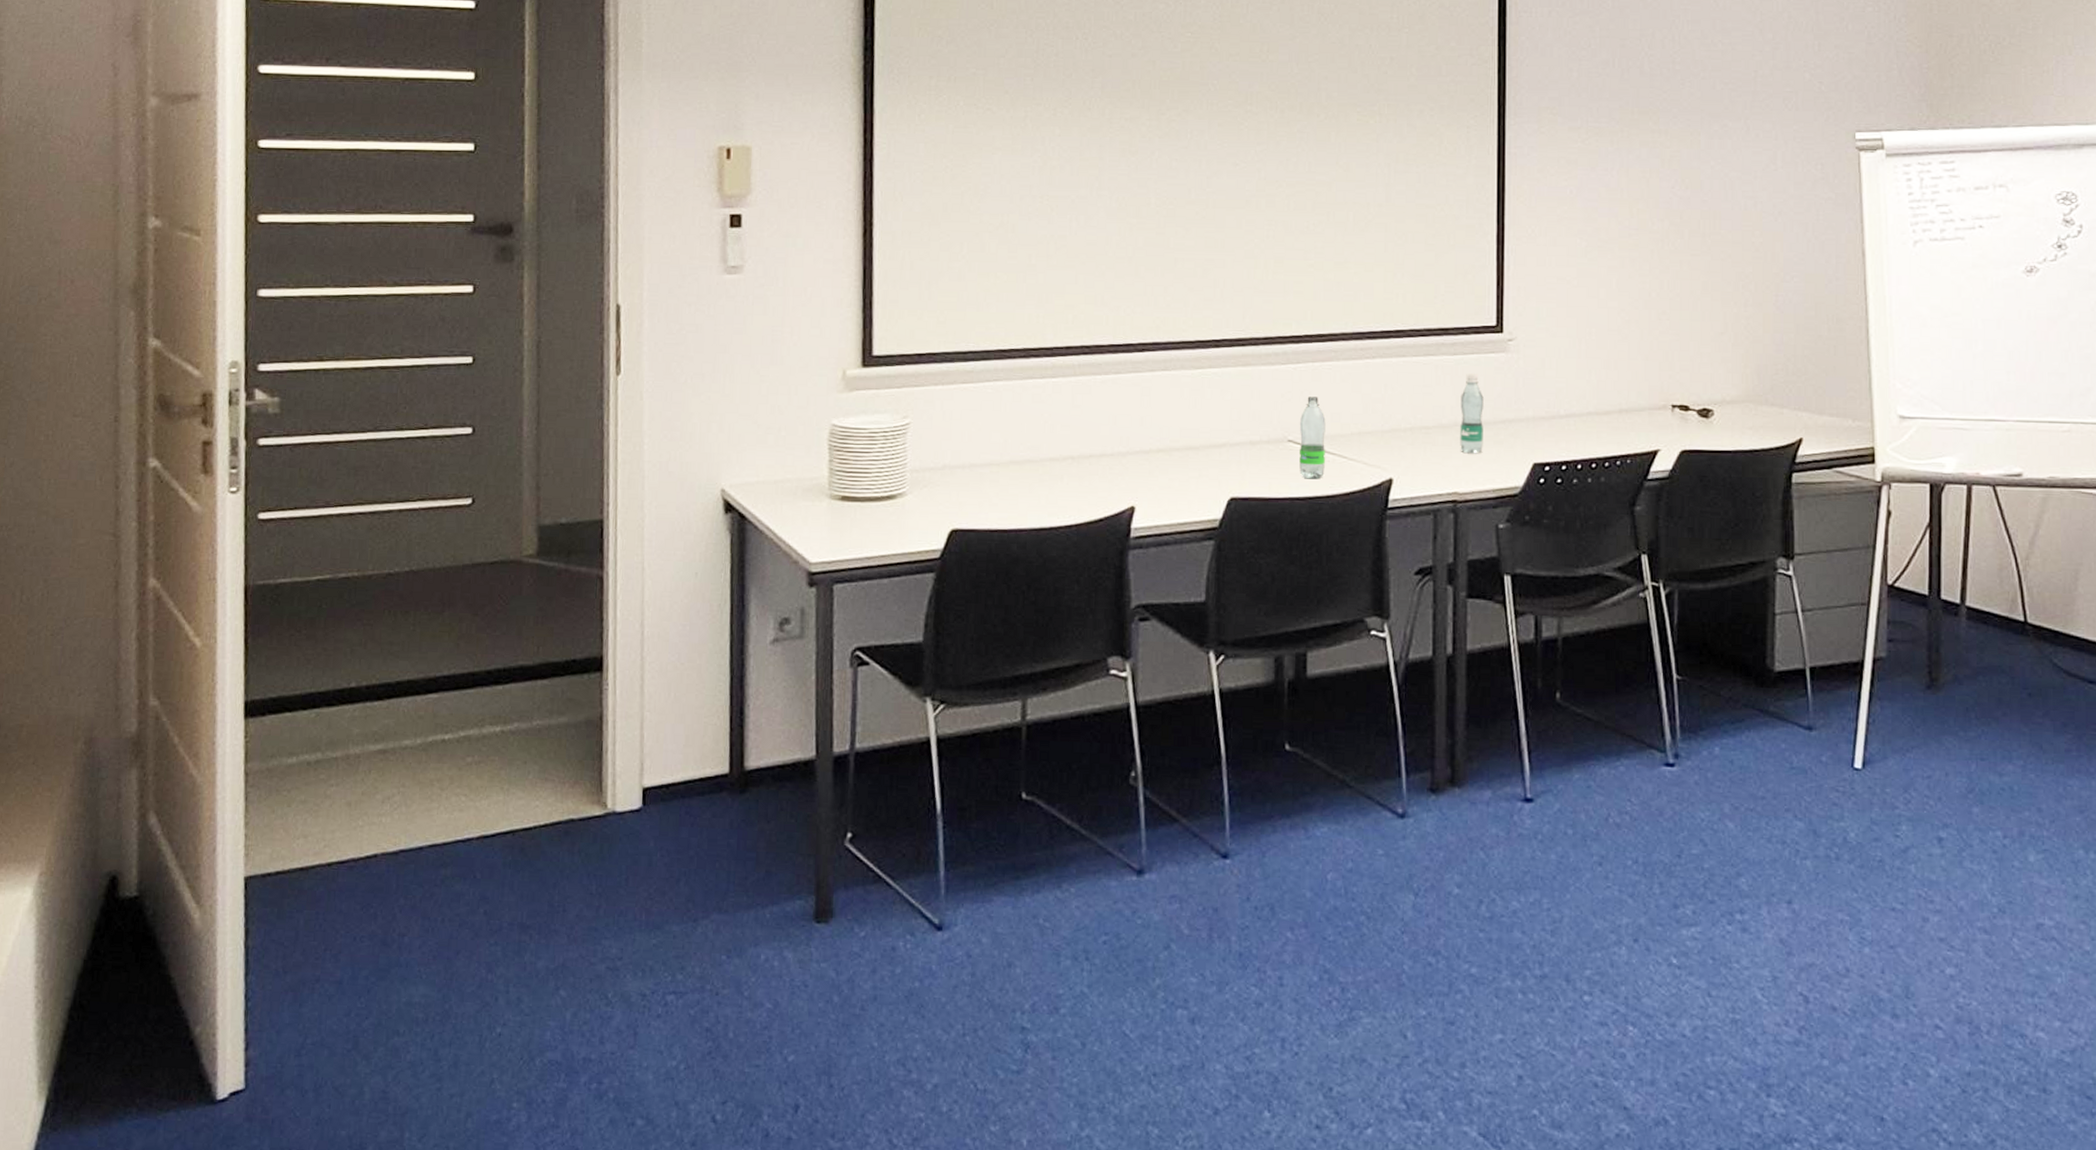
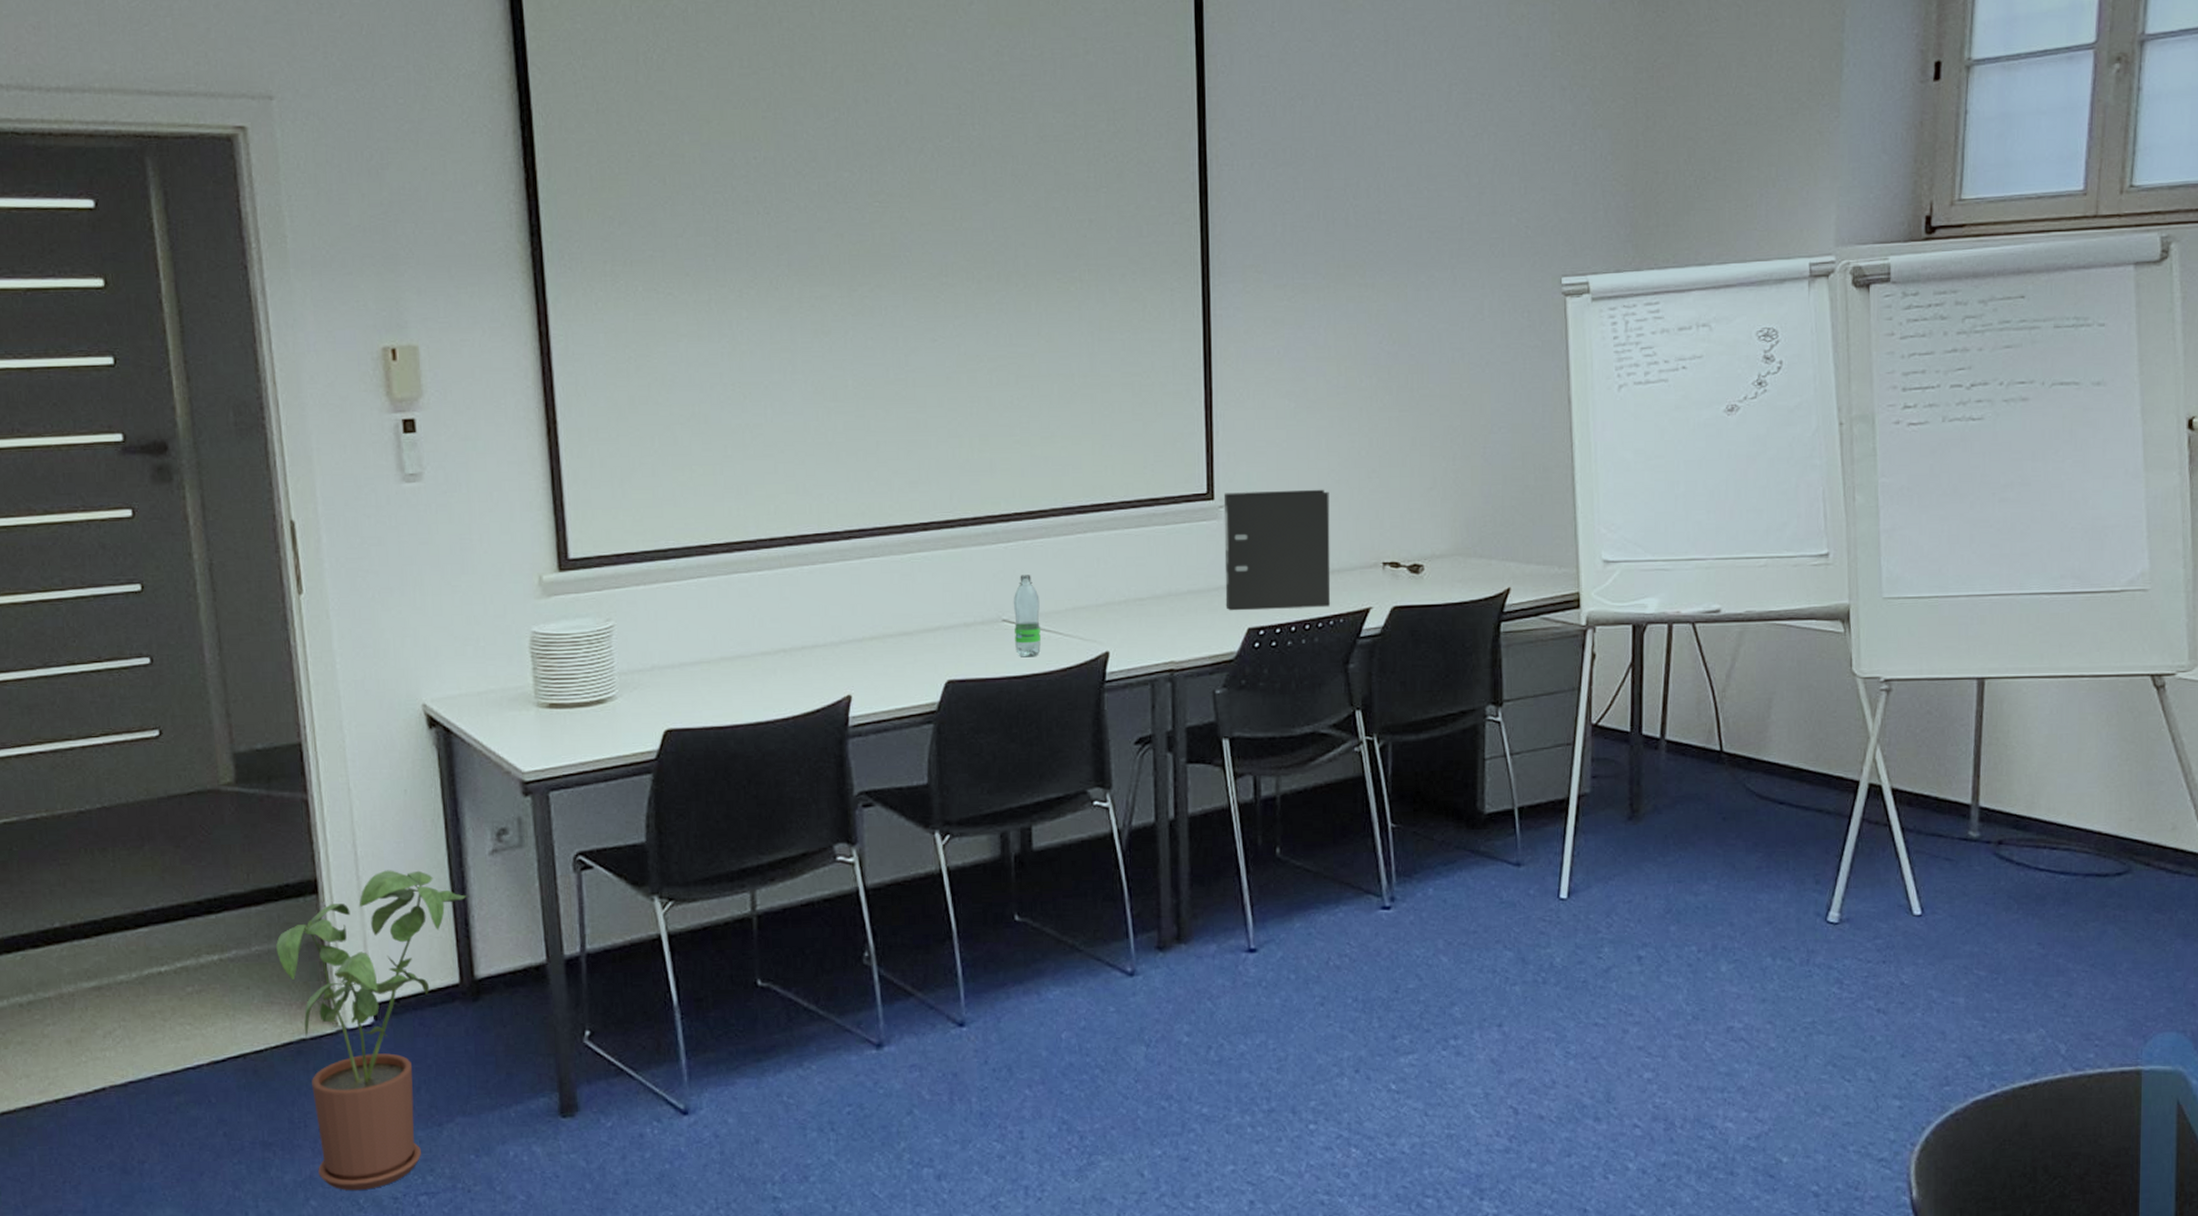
house plant: none [556,652,746,984] -> present [276,870,468,1191]
bottle: present [1460,373,1484,454] -> none [1174,542,1198,623]
binder: none [1511,326,1619,447] -> present [1223,489,1331,611]

